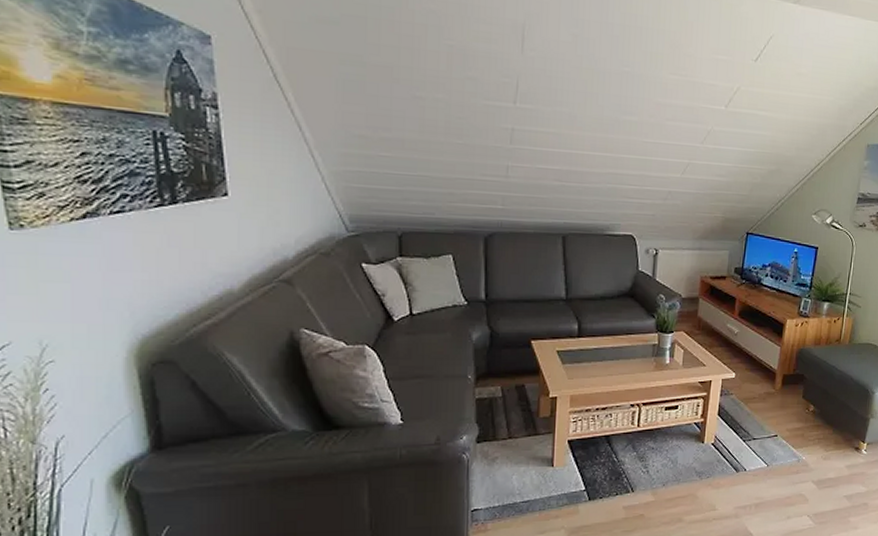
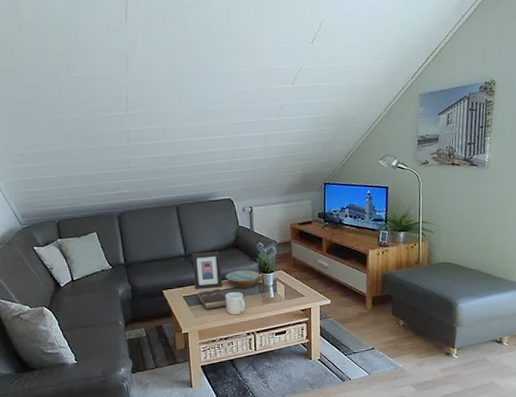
picture frame: none [572,298,610,344] -> present [191,252,223,289]
book: none [575,345,611,370] -> present [197,288,227,309]
mug: none [609,351,634,381] -> present [225,291,246,315]
bowl: none [614,325,658,350] -> present [225,269,261,289]

